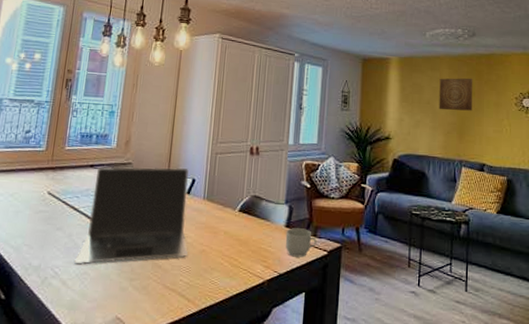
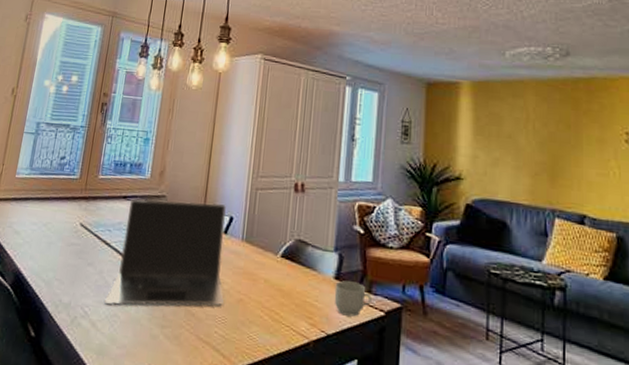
wall art: present [439,78,473,111] -> none [523,107,568,148]

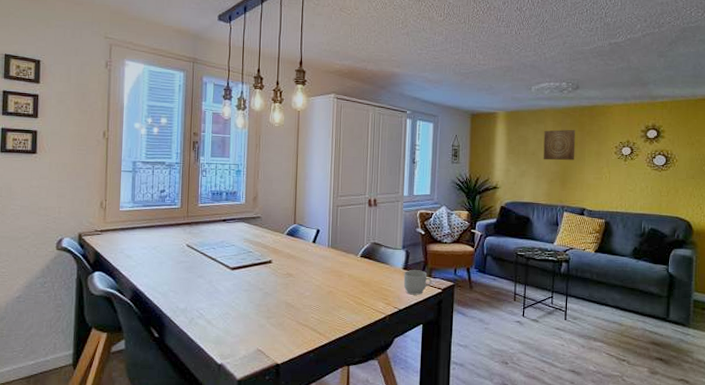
laptop: present [104,198,226,306] -> none [216,219,317,306]
wall art: none [523,107,568,148] -> present [543,129,576,161]

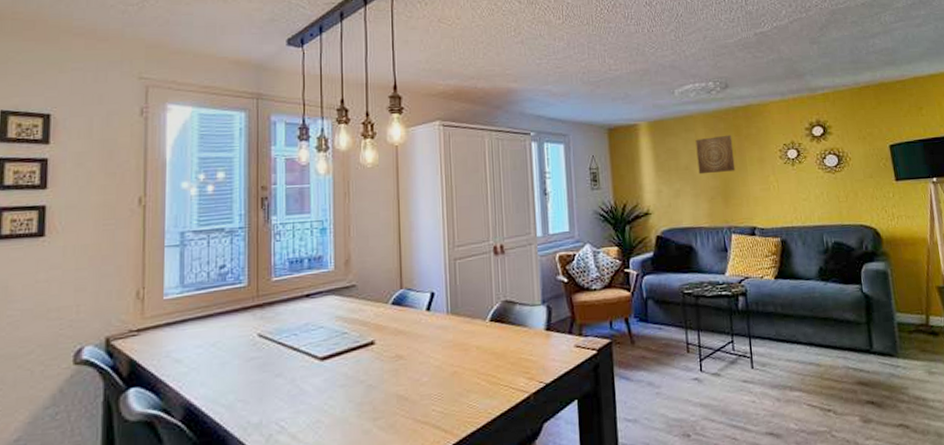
mug: present [403,270,432,295] -> none [547,328,583,363]

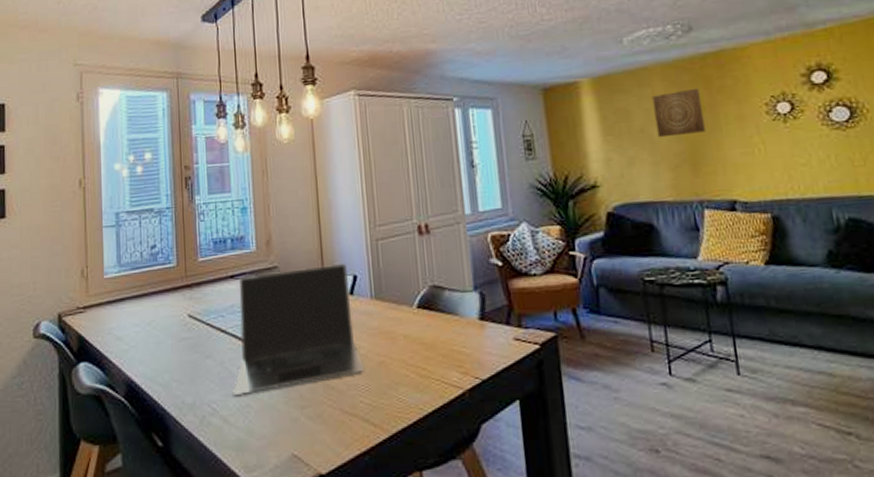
laptop: none [303,282,437,412] -> present [232,264,364,395]

